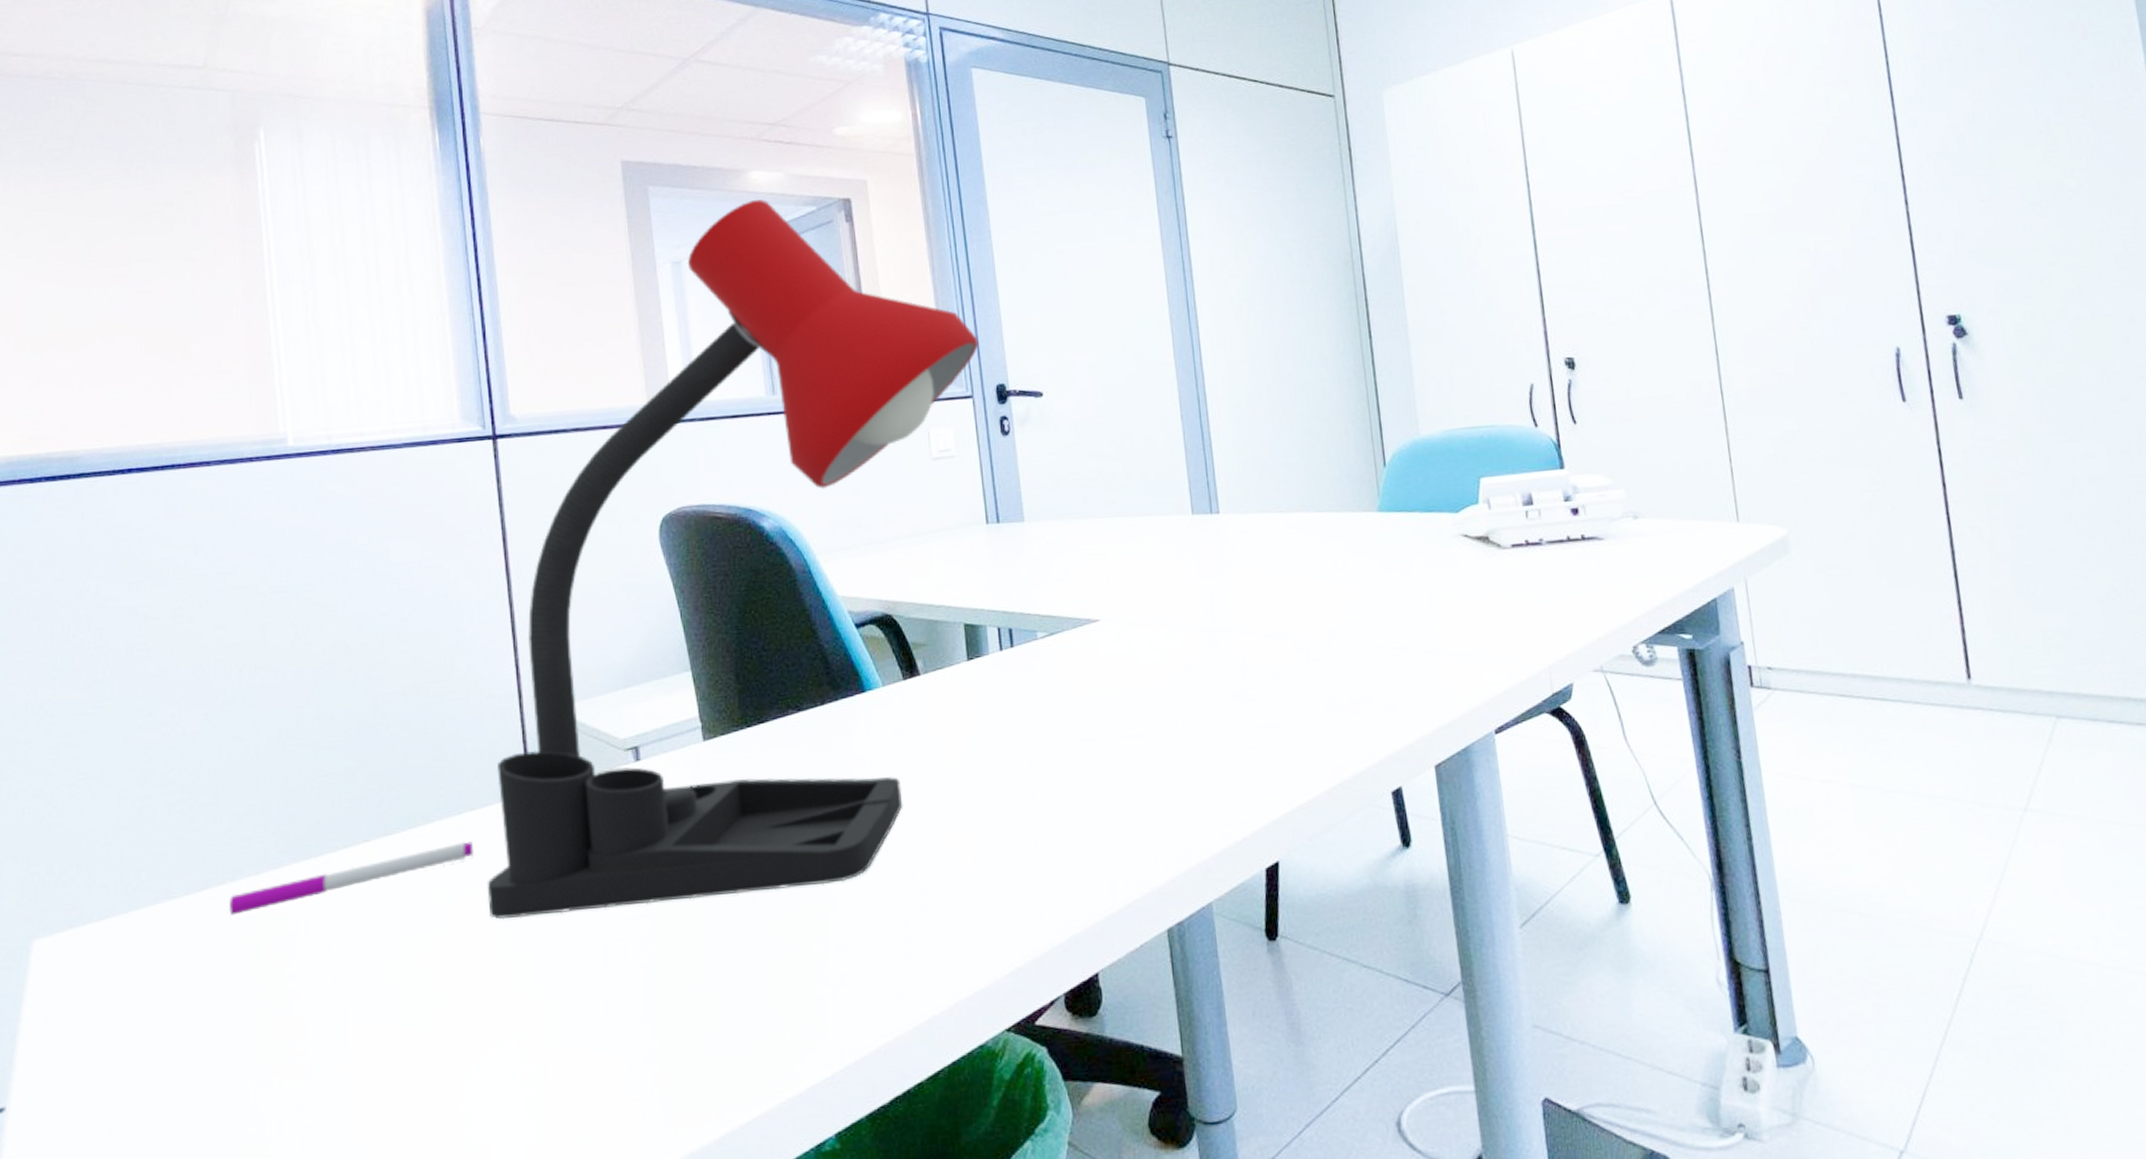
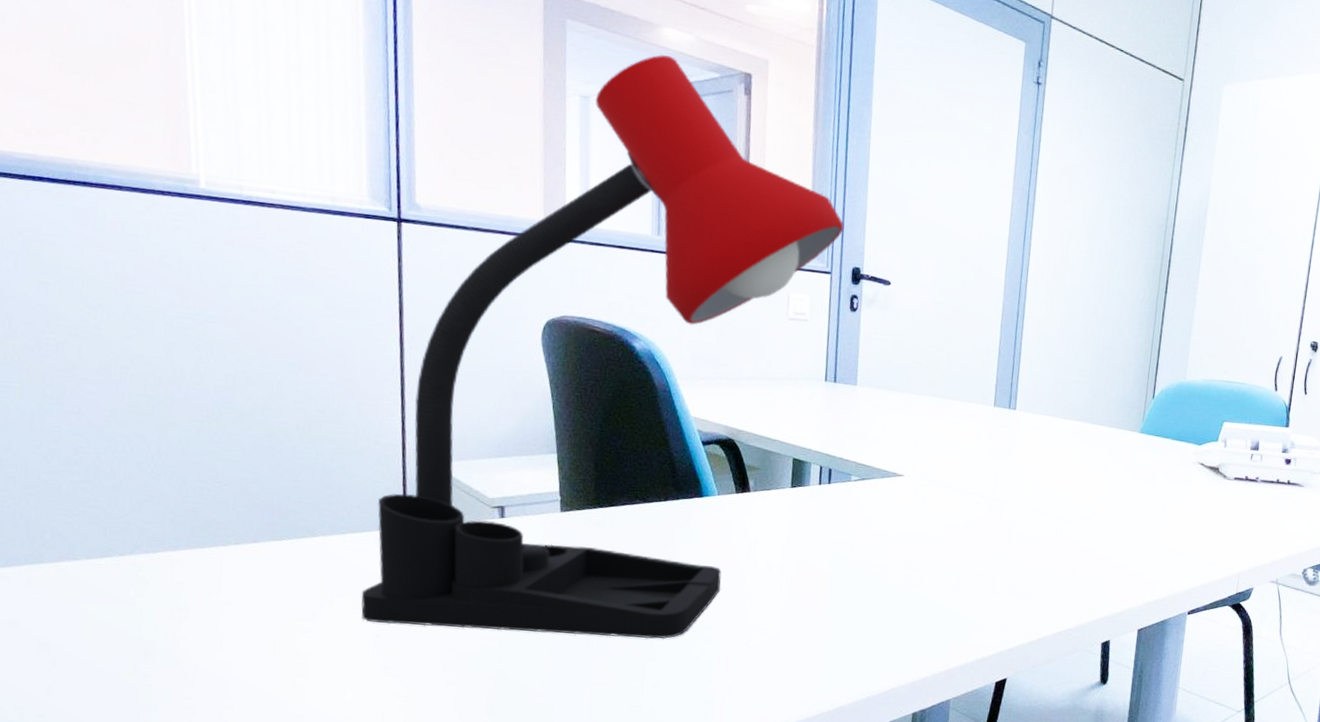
pen: present [228,841,474,916] -> none [127,556,353,583]

